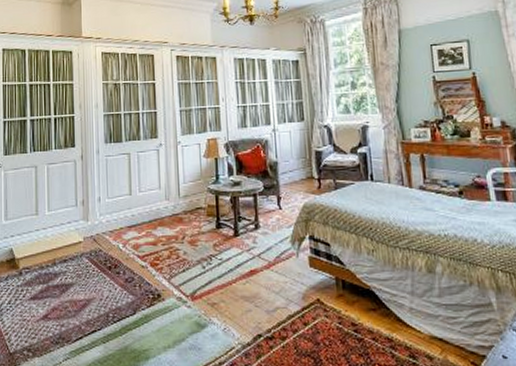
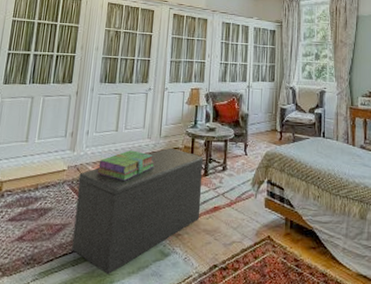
bench: none [97,208,236,351] -> present [72,147,204,275]
stack of books: none [115,214,177,248] -> present [96,150,155,181]

